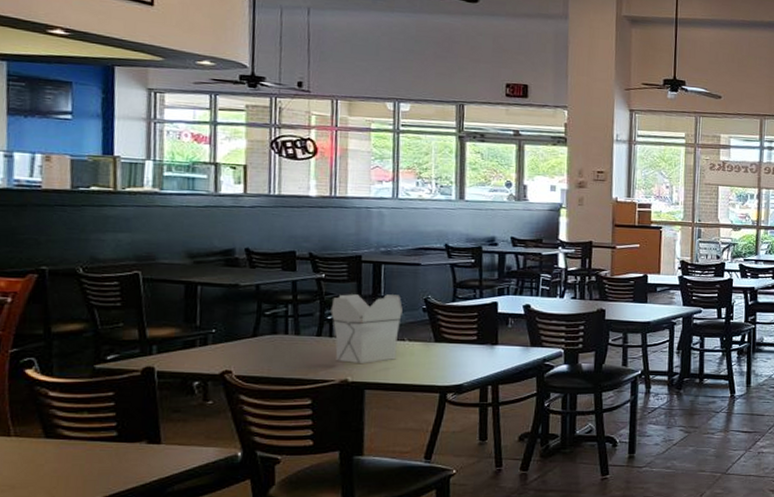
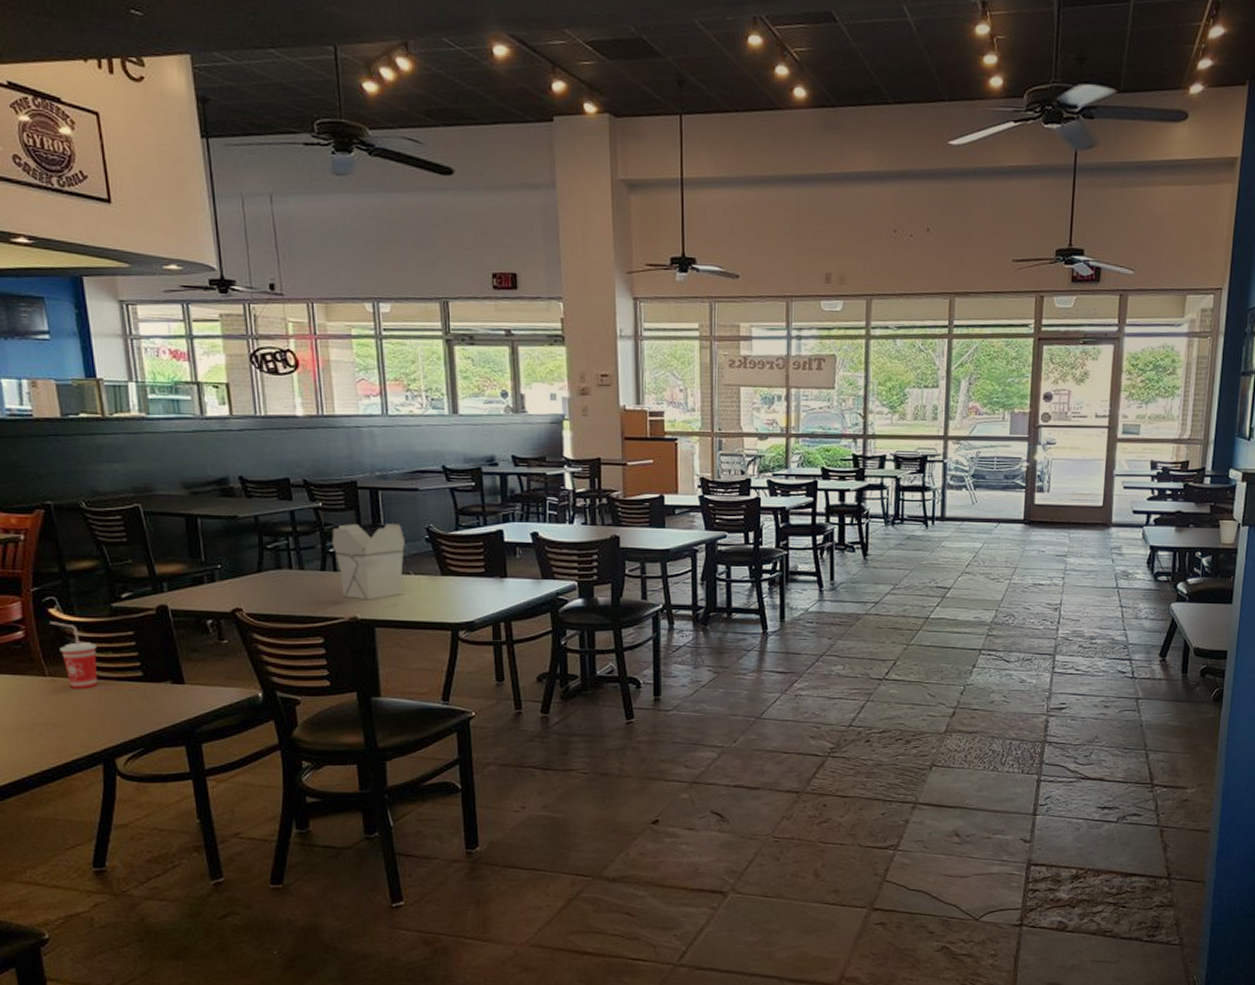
beverage cup: none [24,382,72,449] -> present [50,622,98,689]

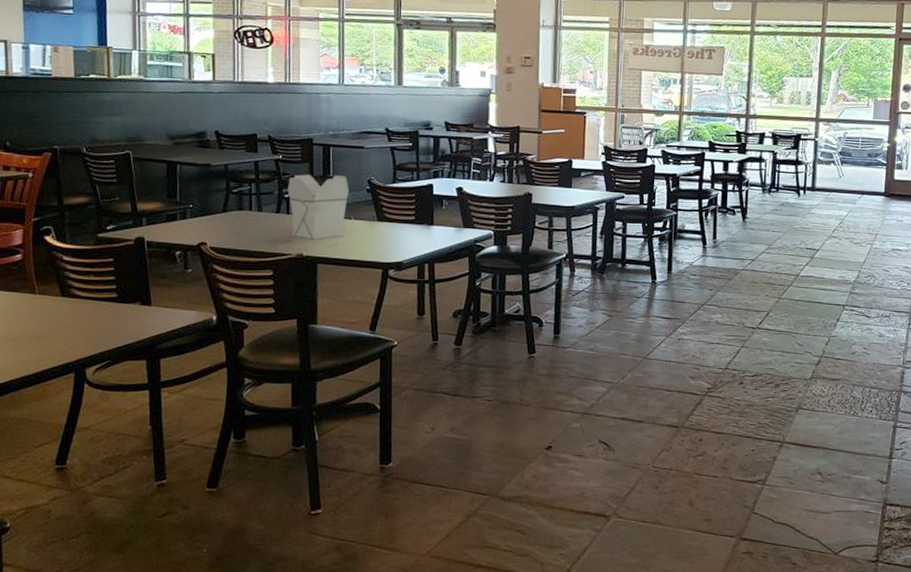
beverage cup: present [50,622,98,689] -> none [45,247,81,307]

